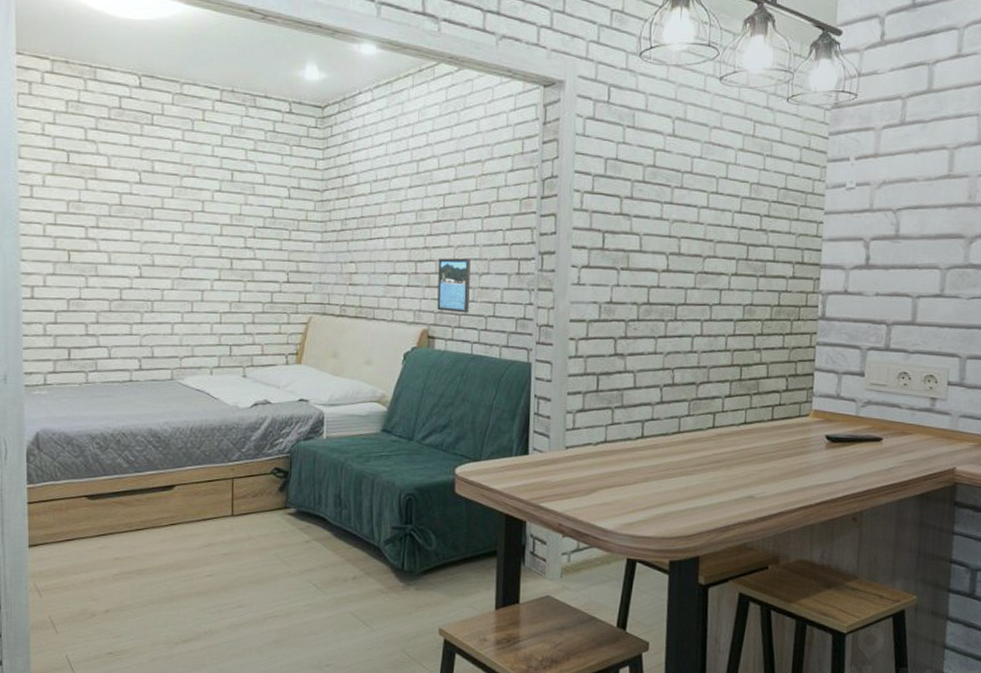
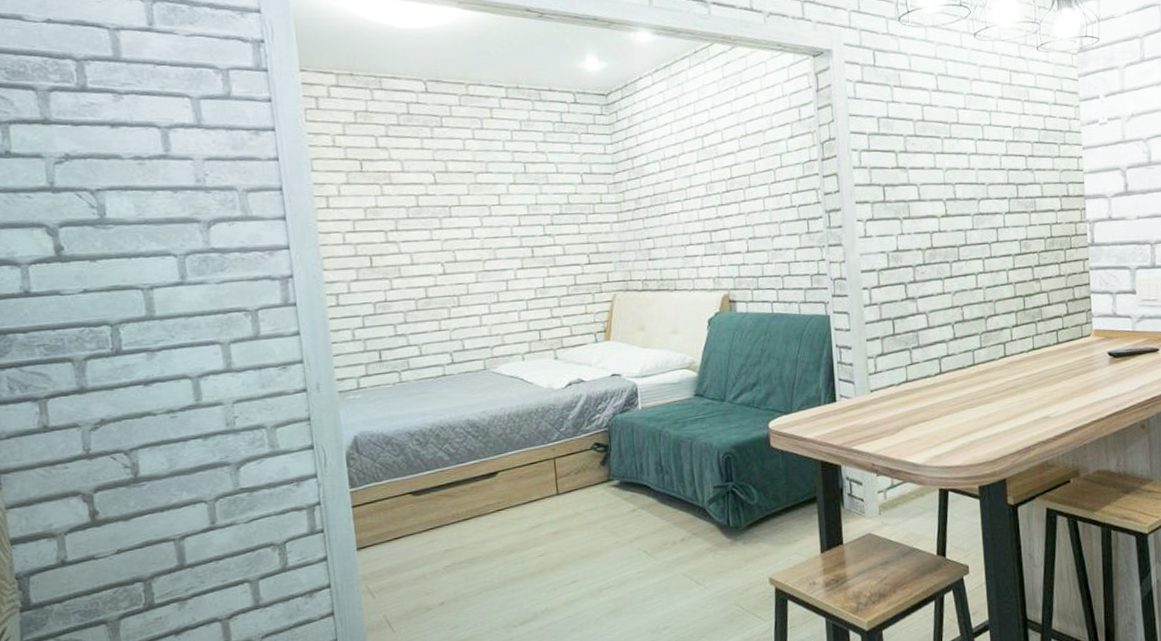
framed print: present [437,258,471,313] -> none [732,223,765,276]

